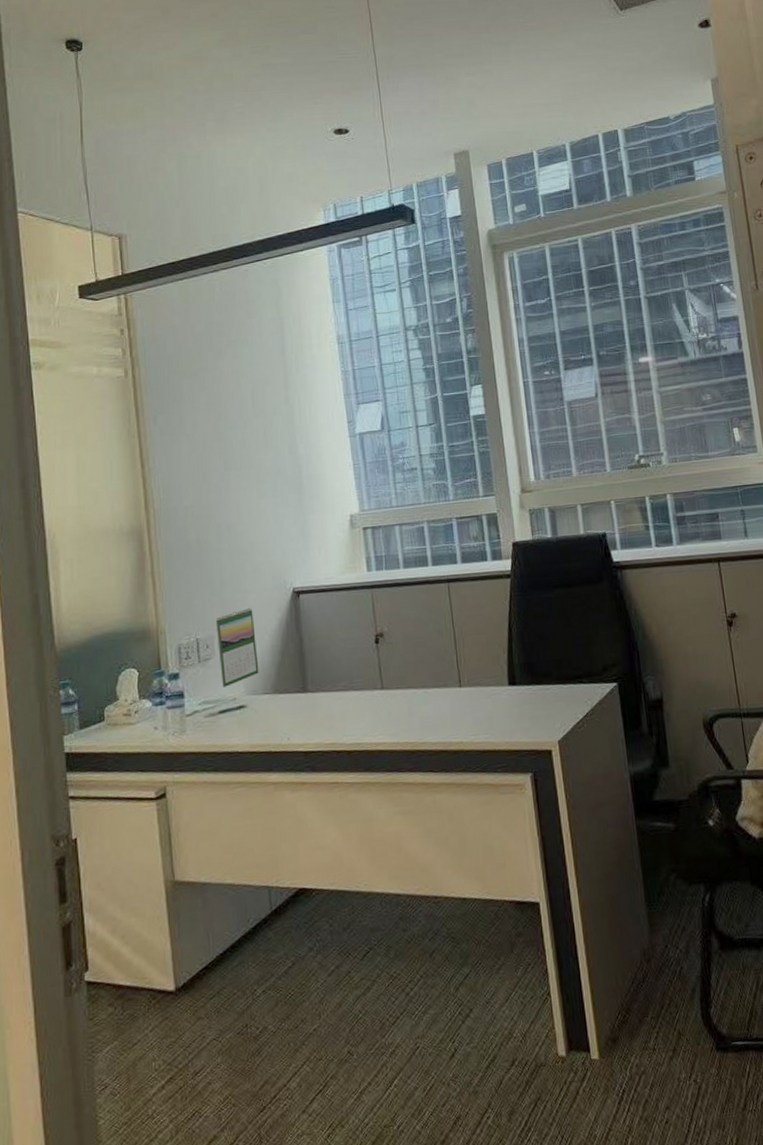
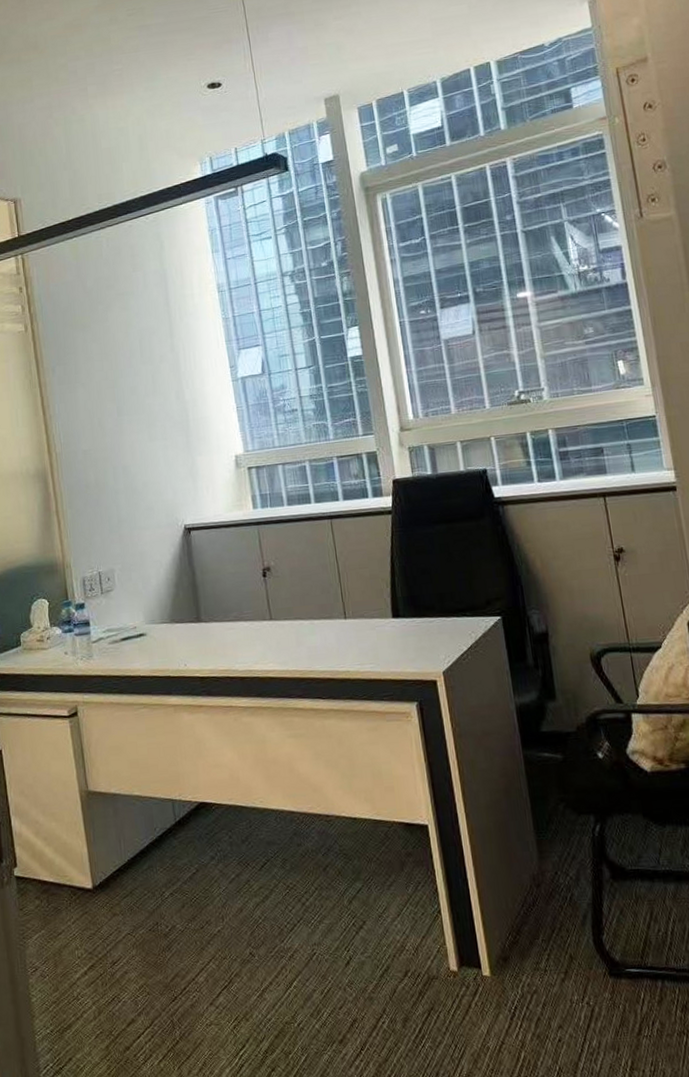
calendar: present [215,608,259,687] -> none [115,544,156,617]

